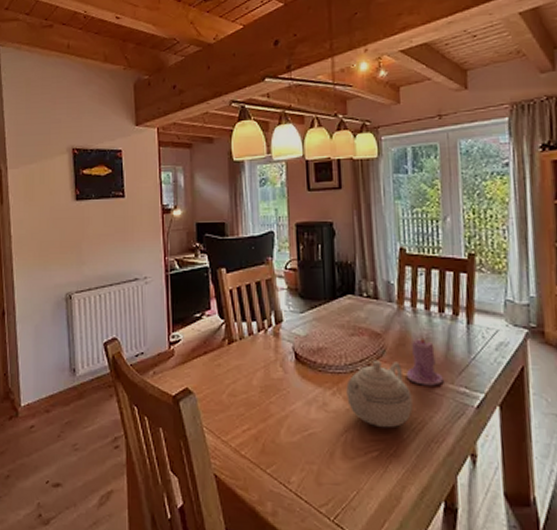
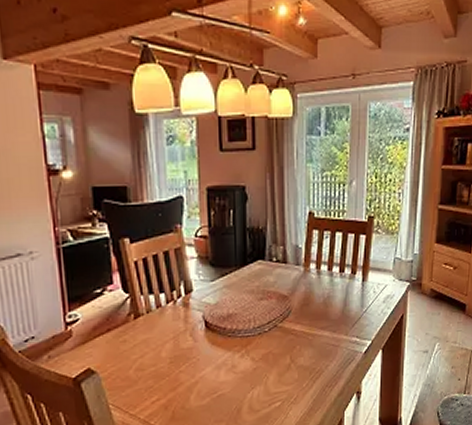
teapot: present [346,360,413,428] -> none [254,320,312,381]
candle: present [405,336,444,386] -> none [308,295,339,340]

